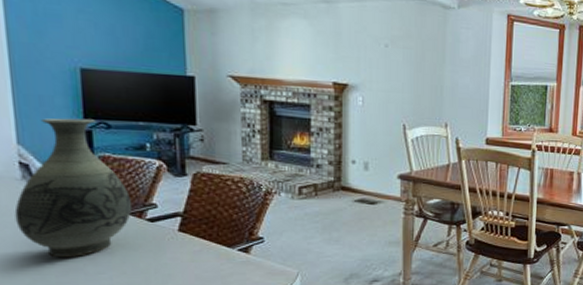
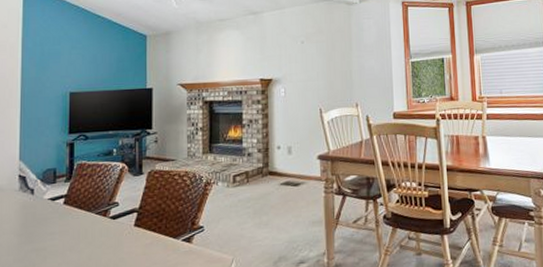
vase: present [14,118,133,257] -> none [11,133,100,258]

